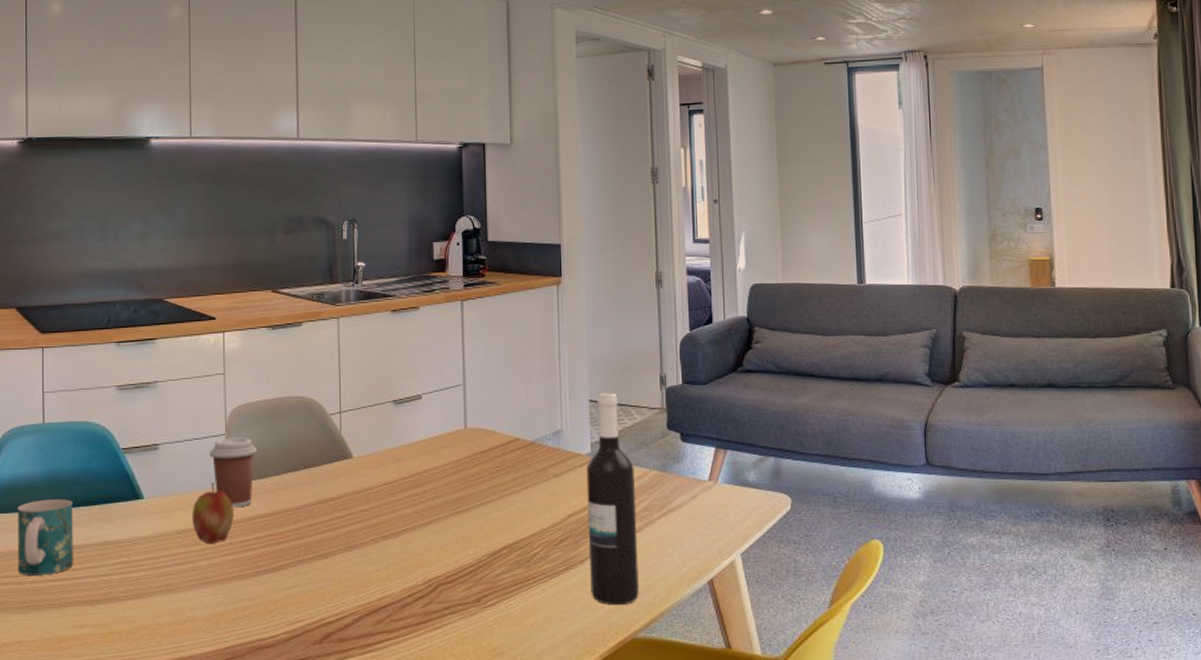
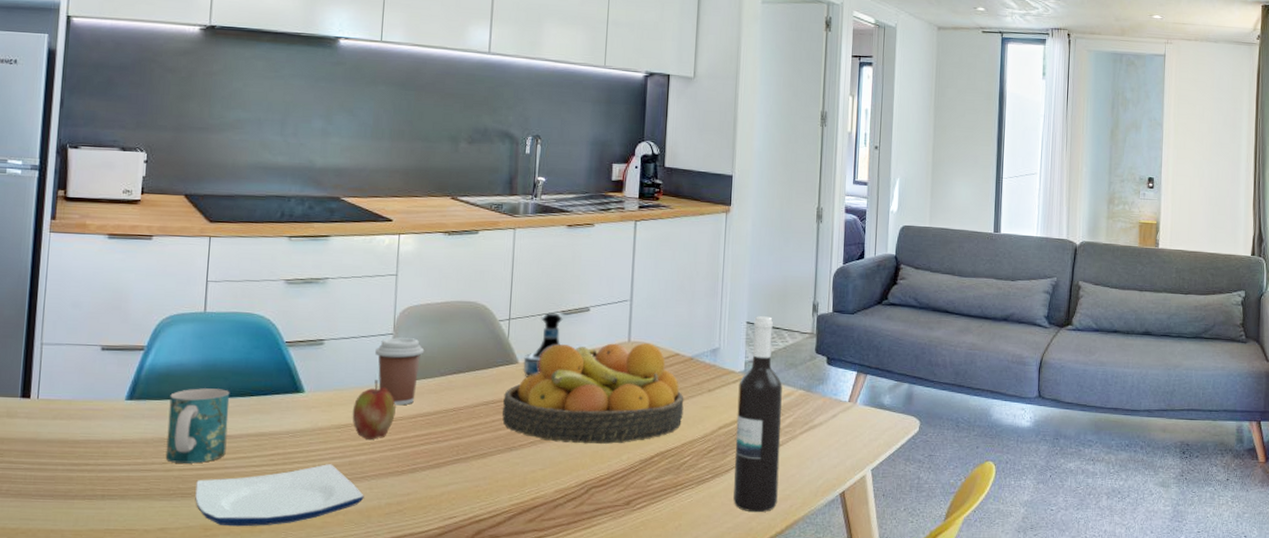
plate: none [48,571,210,638] -> present [195,464,364,527]
fruit bowl: none [341,429,529,539] -> present [502,343,684,445]
tequila bottle: none [358,403,395,472] -> present [523,312,563,377]

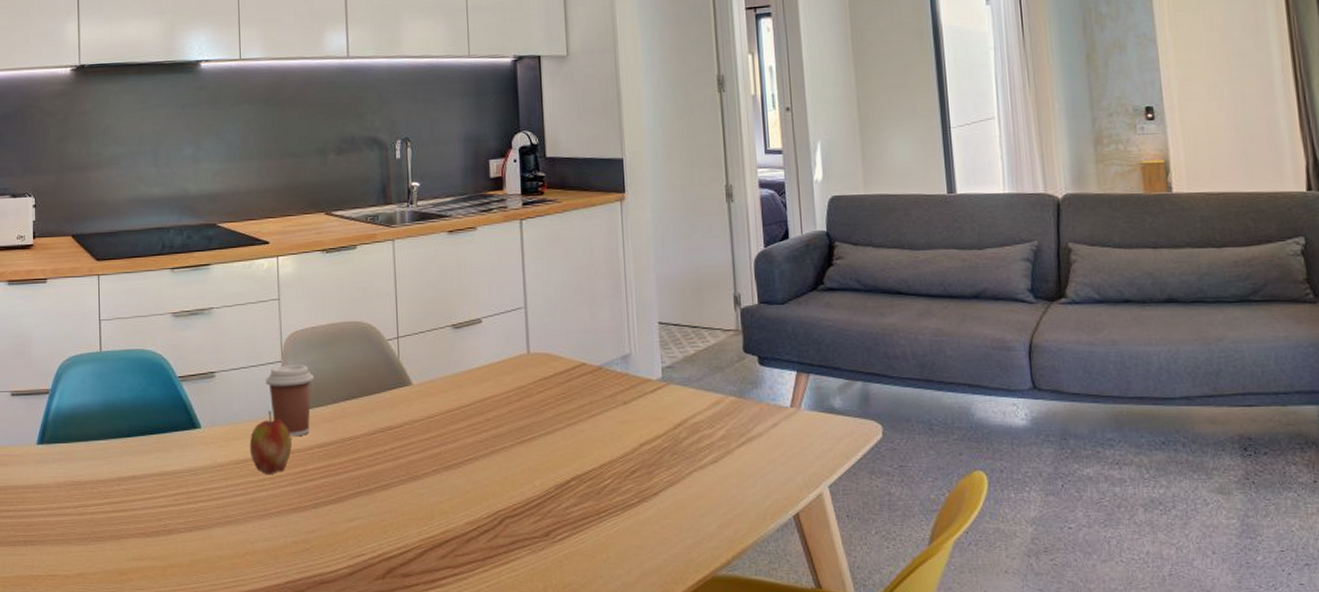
mug: present [165,388,230,464] -> none [76,429,133,506]
plate: present [195,464,364,527] -> none [108,502,270,570]
fruit bowl: present [502,343,684,445] -> none [401,354,598,470]
tequila bottle: present [523,312,563,377] -> none [417,327,454,399]
wine bottle: present [733,316,782,513] -> none [657,314,719,541]

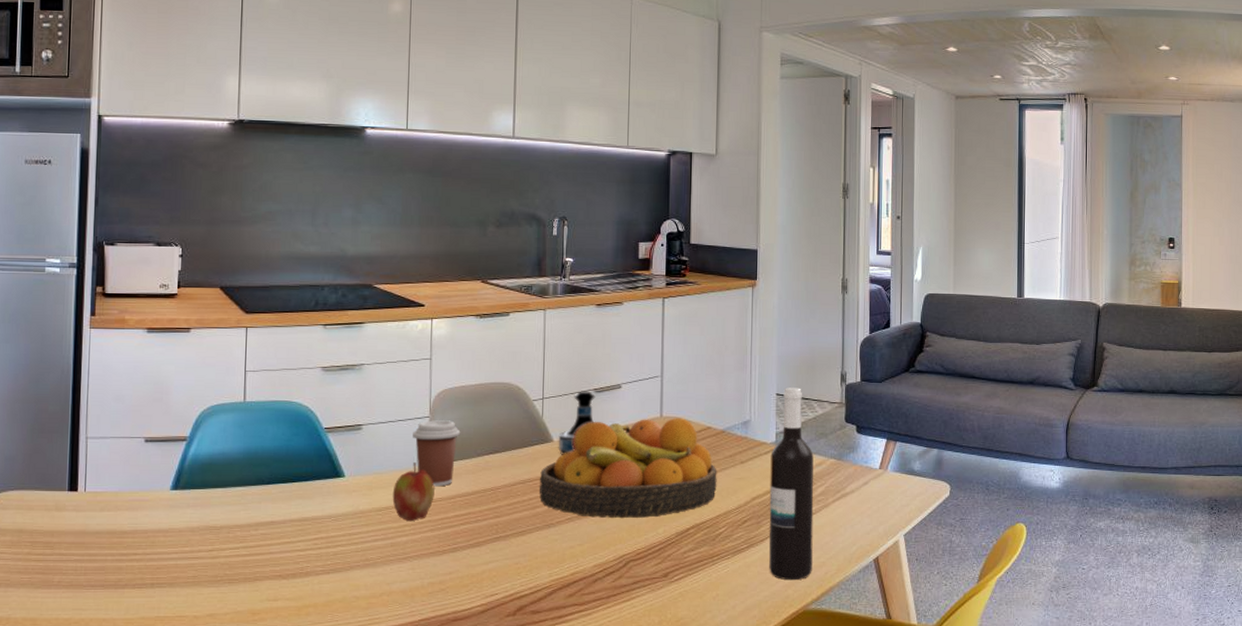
fruit bowl: none [401,354,598,470] -> present [540,418,717,519]
tequila bottle: none [417,327,454,399] -> present [558,391,595,455]
wine bottle: none [657,314,719,541] -> present [769,387,814,581]

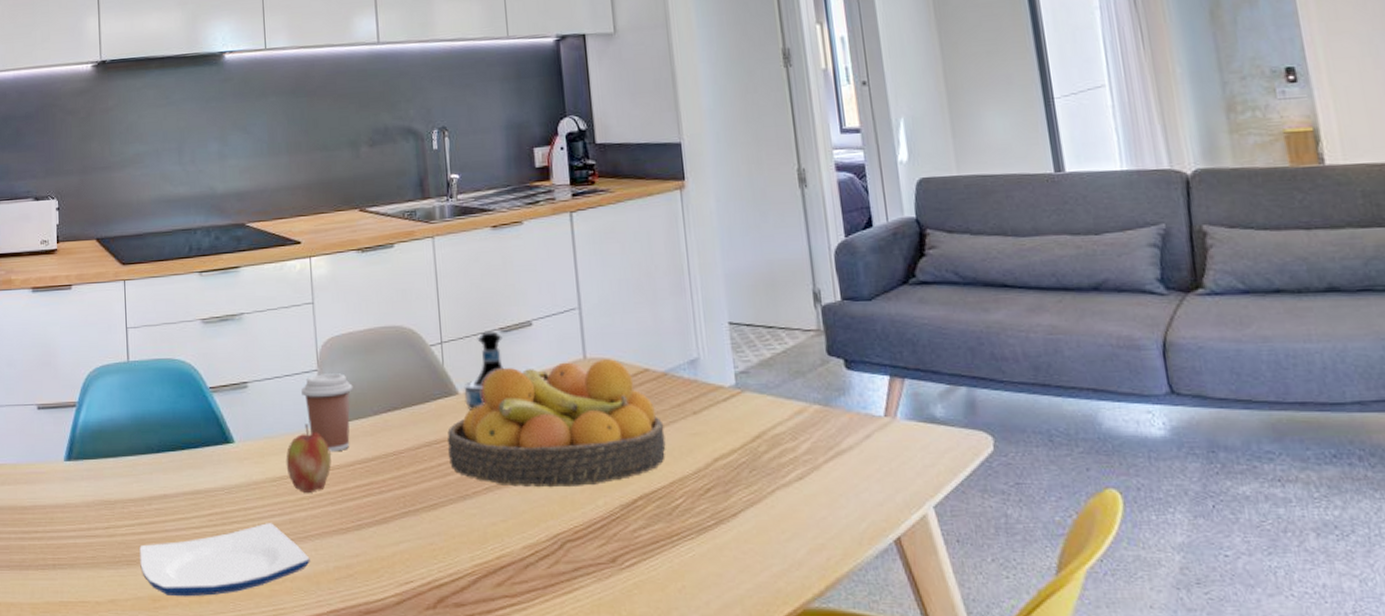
plate: none [242,546,407,610] -> present [139,523,310,597]
wine bottle: present [769,387,814,581] -> none [731,313,809,569]

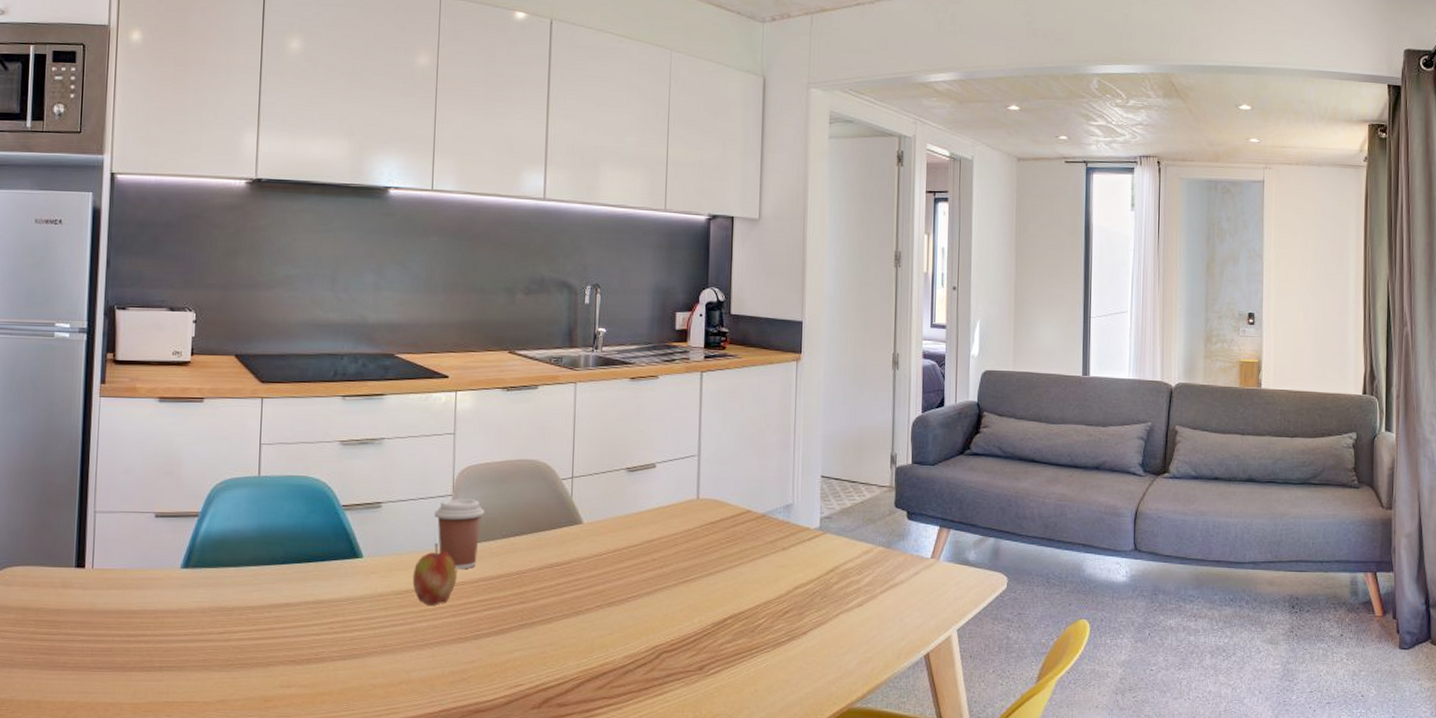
plate: present [139,523,310,597] -> none [254,631,427,698]
fruit bowl: present [447,359,666,488] -> none [568,500,757,607]
tequila bottle: present [464,331,504,410] -> none [588,470,628,538]

